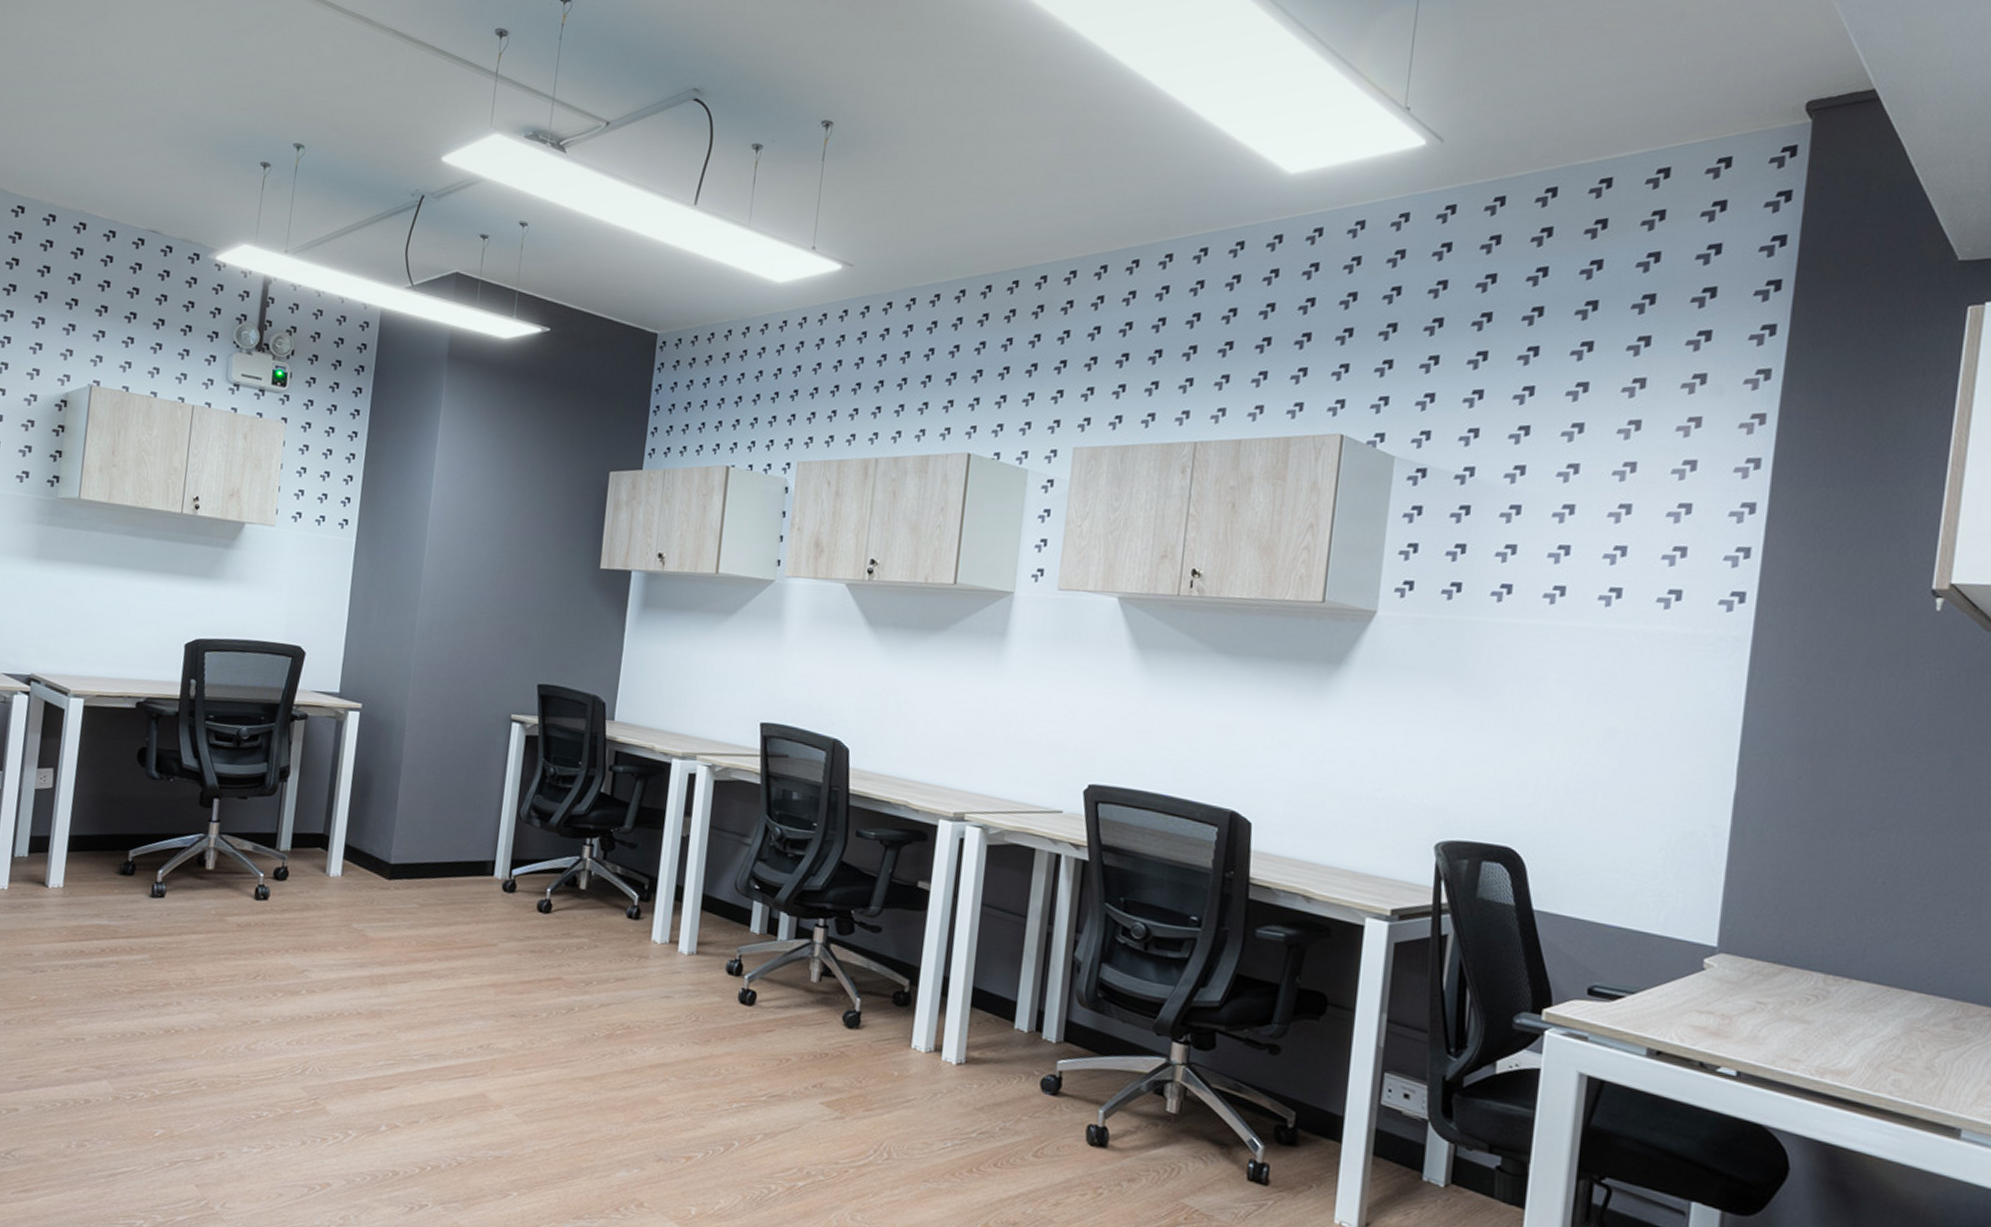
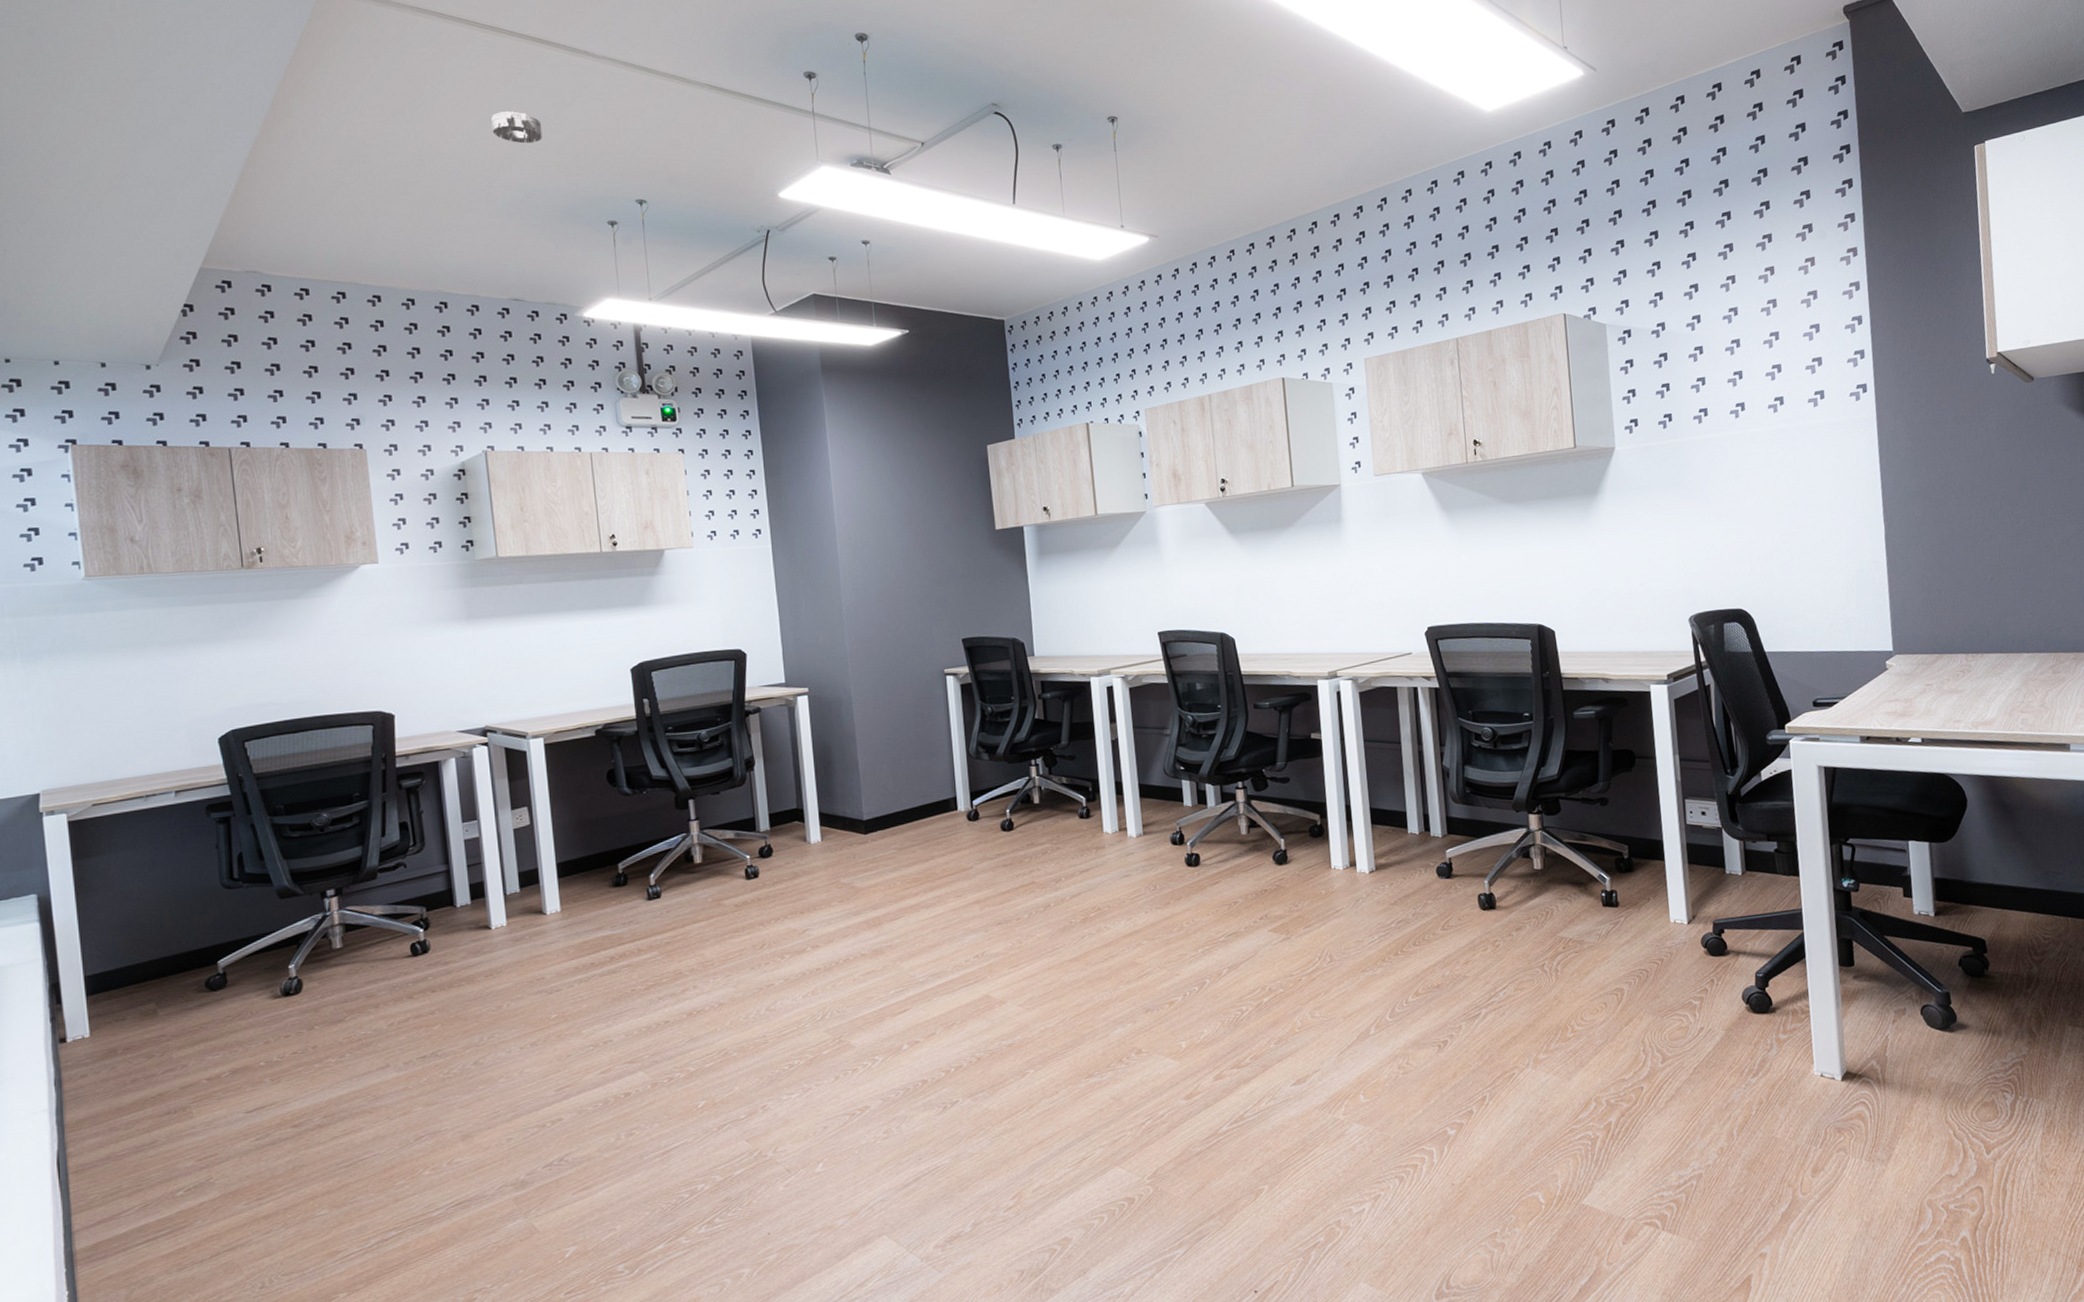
smoke detector: none [166,32,217,70] -> present [491,111,542,144]

